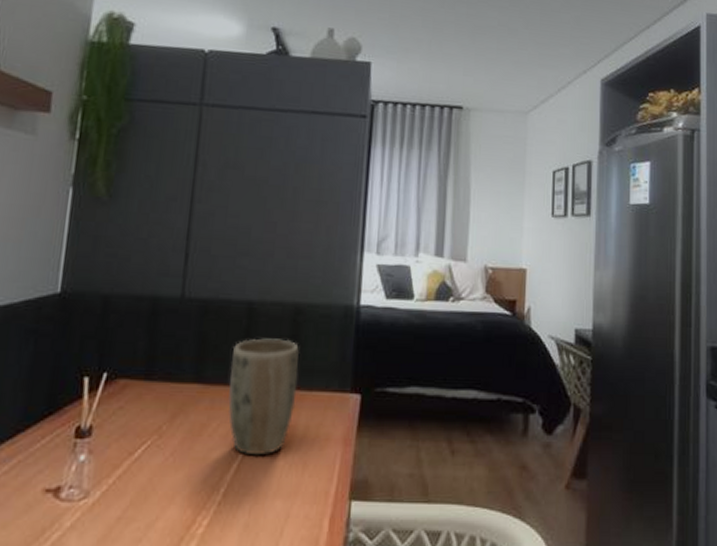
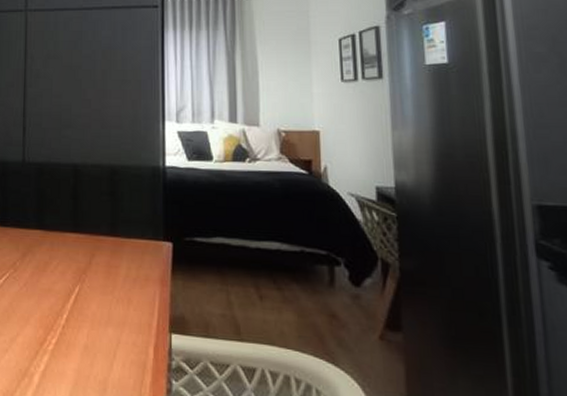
plant pot: present [228,338,300,456] -> none [63,194,118,290]

